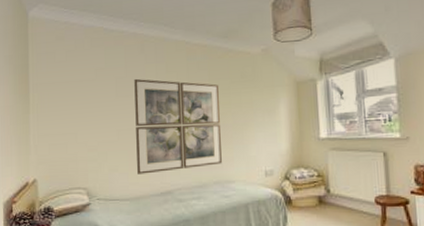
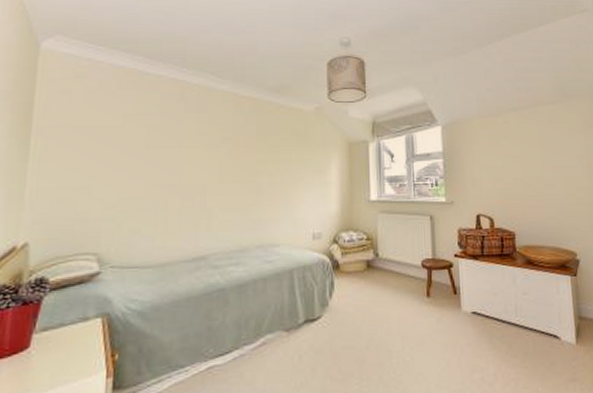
wall art: present [134,78,222,174] -> none [165,128,268,237]

